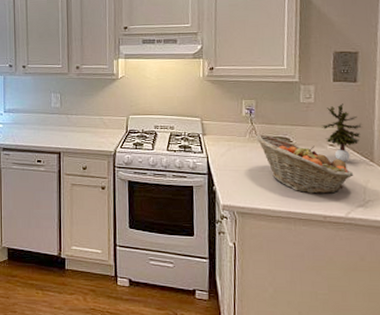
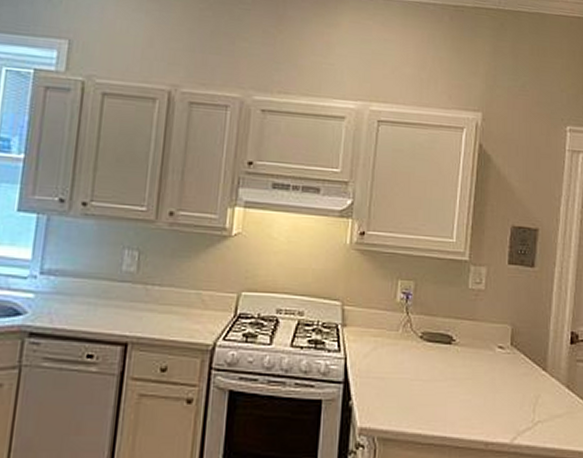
fruit basket: present [256,134,354,195] -> none [411,329,524,414]
potted plant: present [321,104,363,161] -> none [490,293,538,369]

